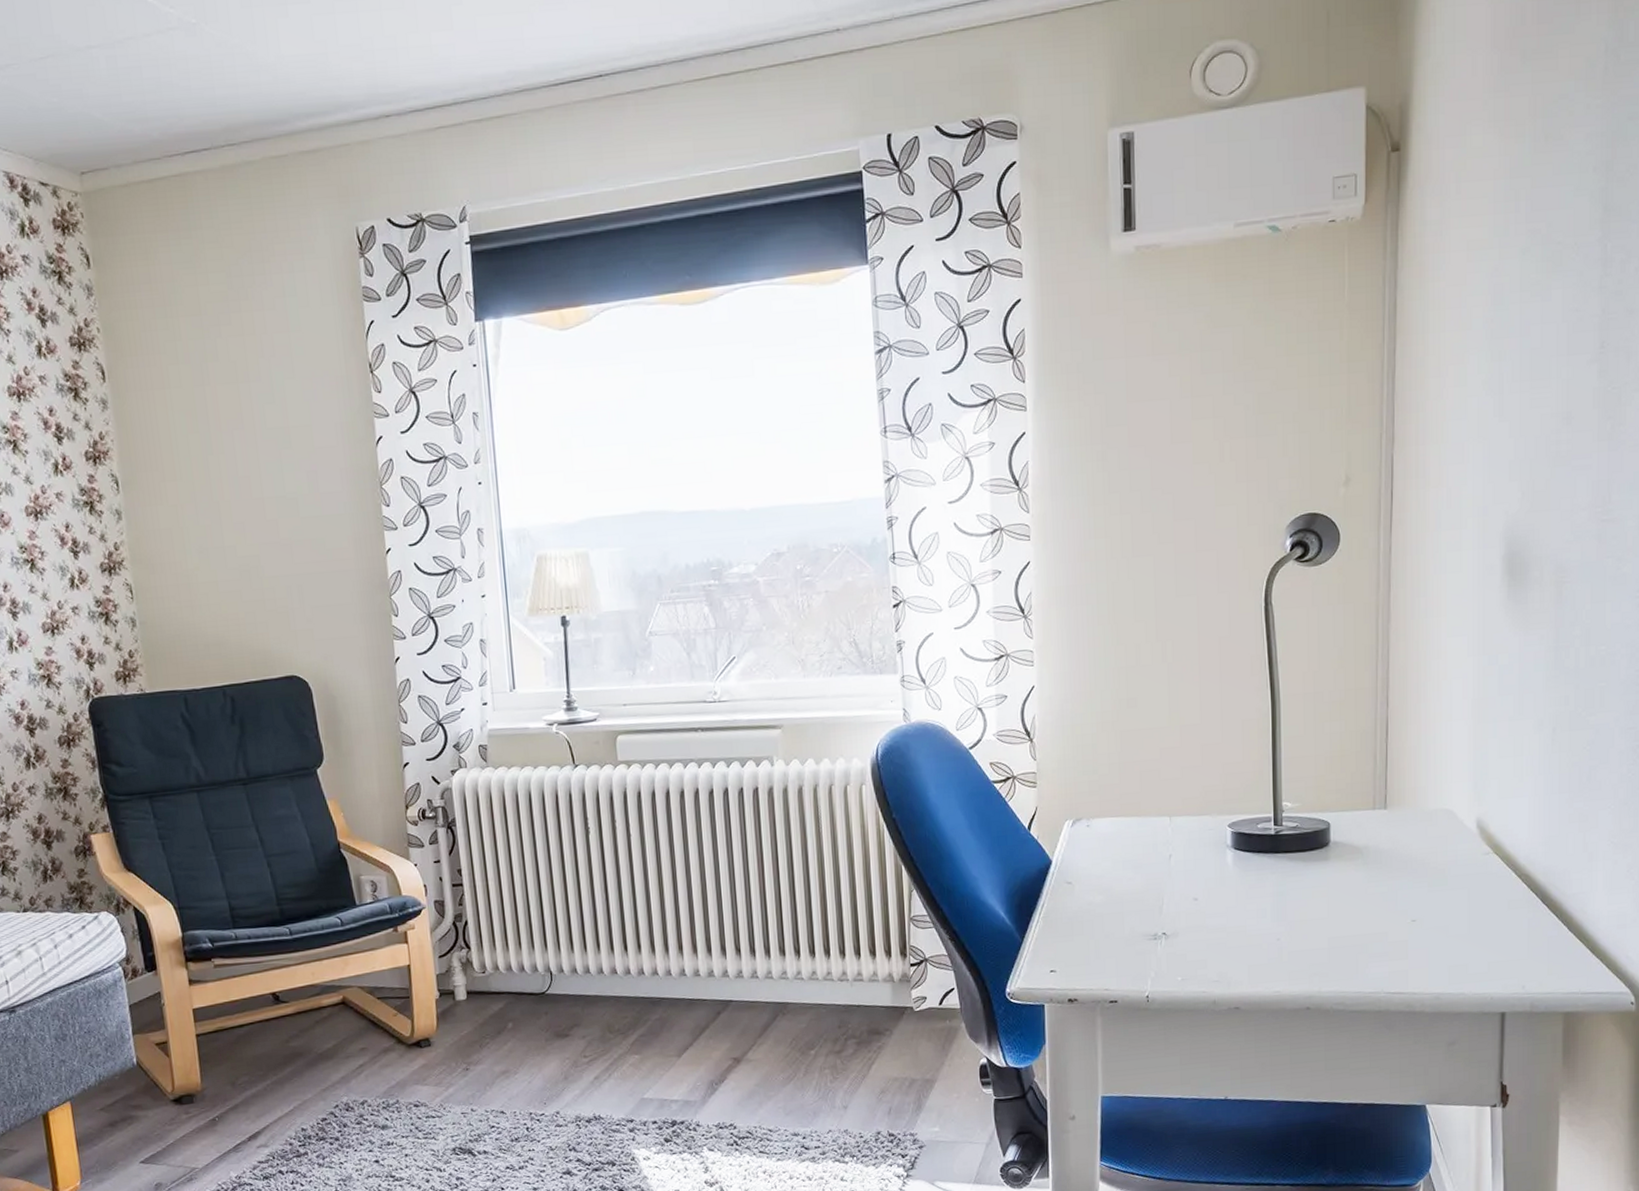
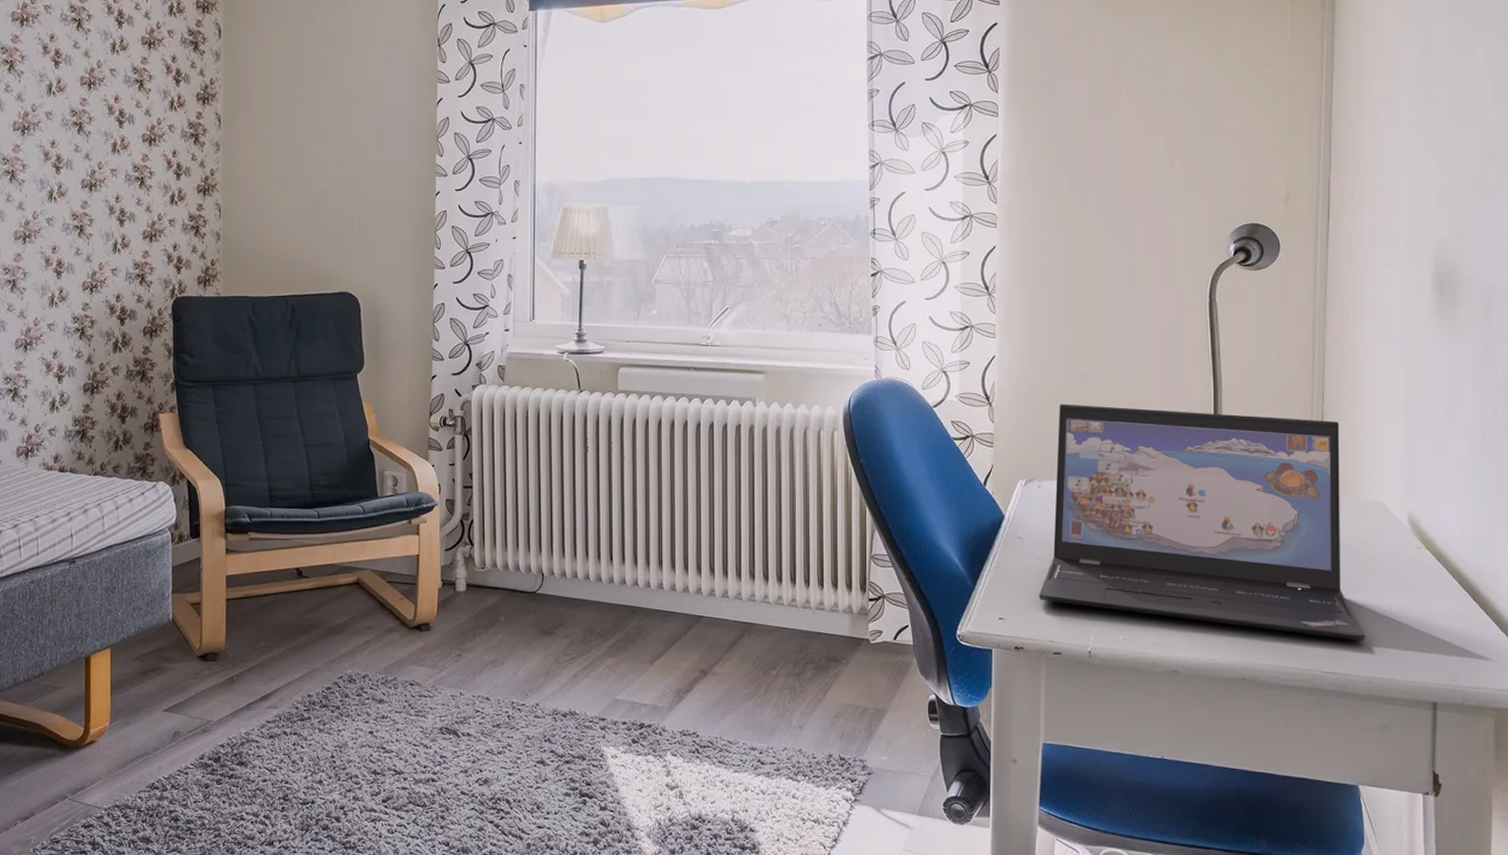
laptop: none [1092,725,1433,958] -> present [1039,404,1366,642]

